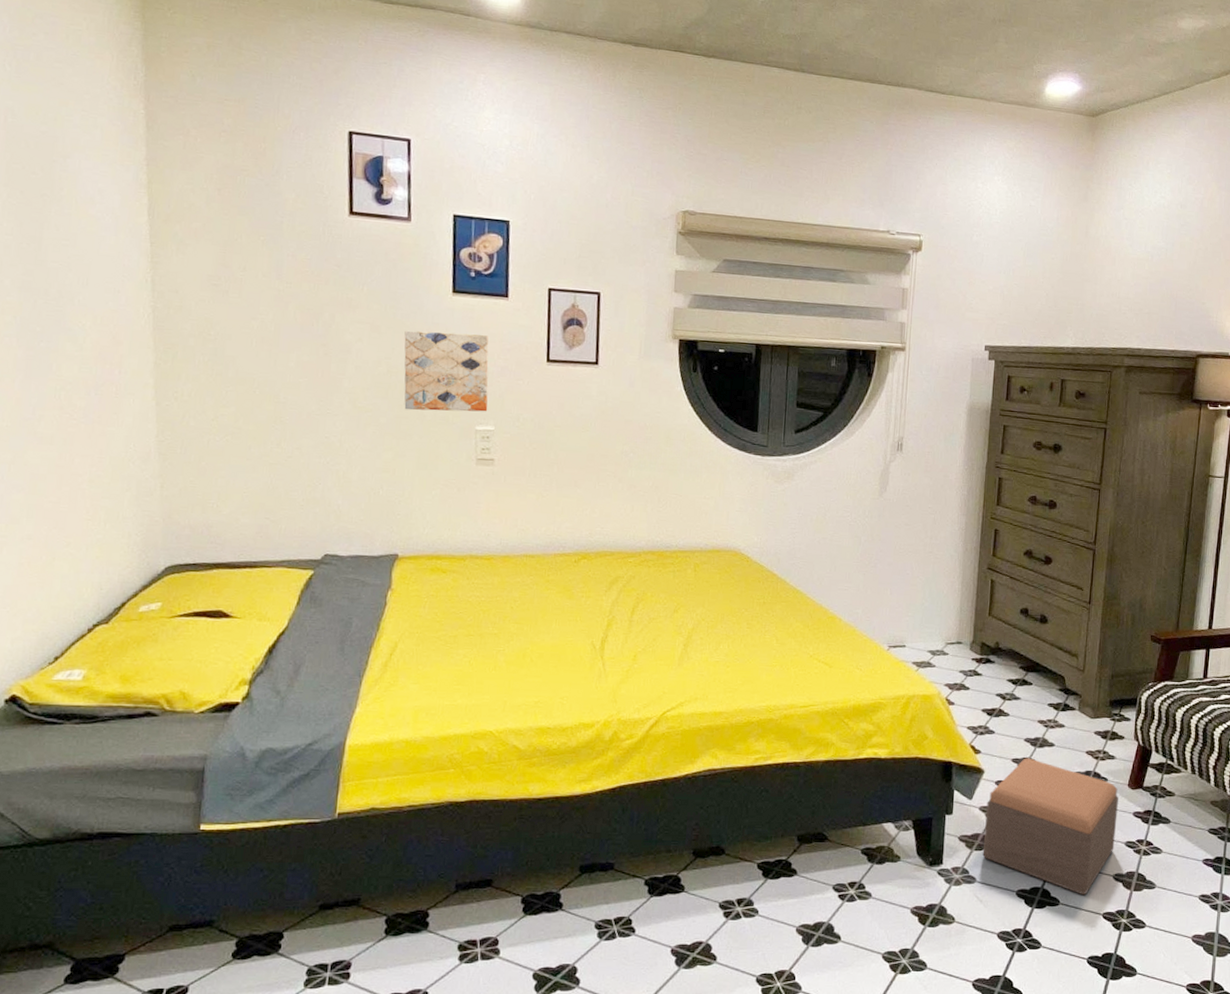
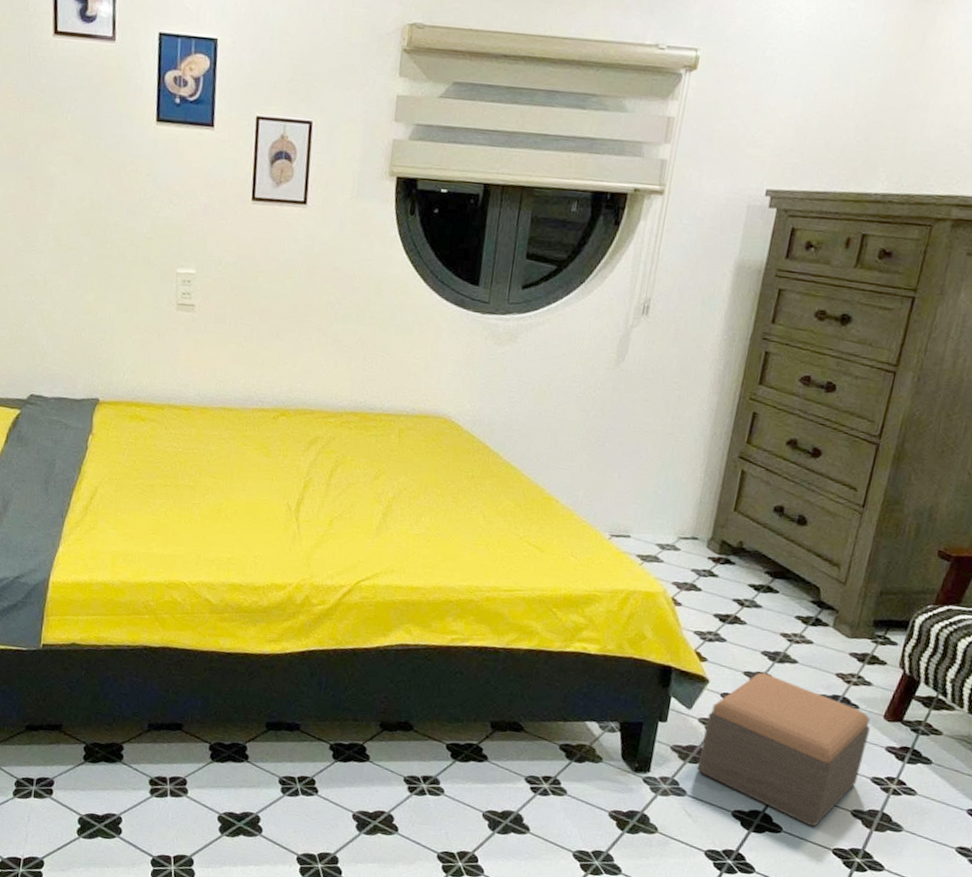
wall art: present [404,330,489,412] -> none [106,163,192,254]

